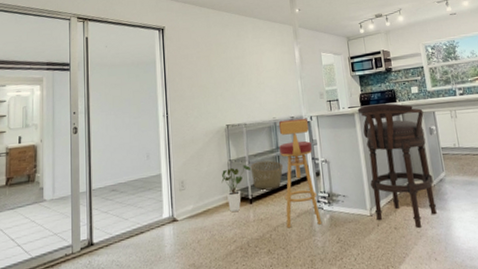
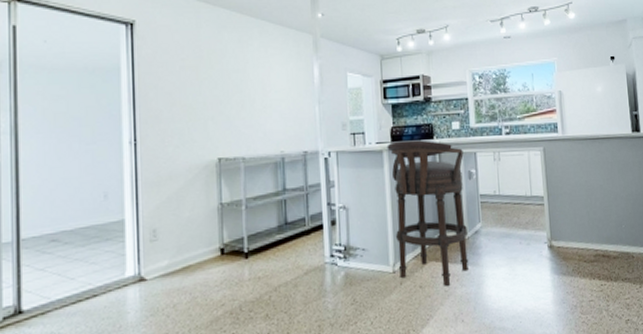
house plant: present [221,164,252,213] -> none [208,209,249,270]
basket: present [250,160,284,191] -> none [247,205,291,242]
bar stool: present [278,118,322,228] -> none [287,153,335,288]

